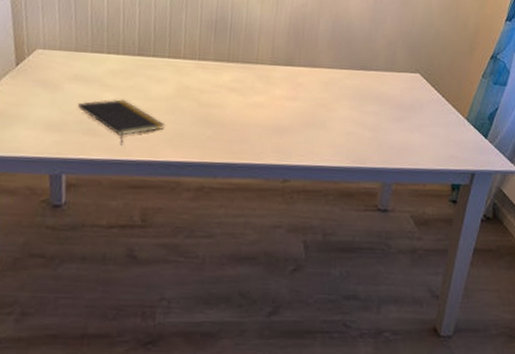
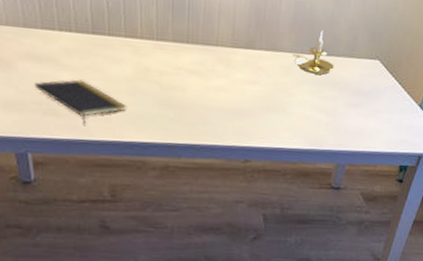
candle holder: none [332,46,374,89] -> present [293,30,334,75]

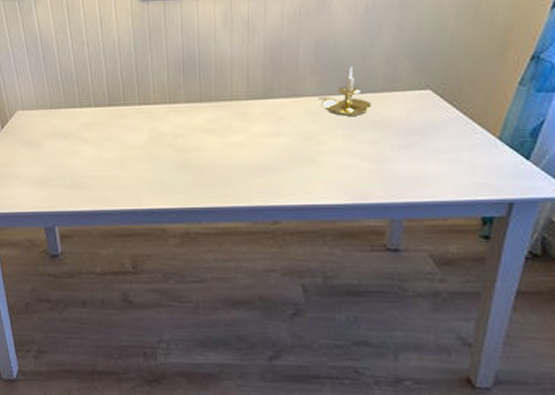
notepad: present [34,79,126,126] -> none [59,151,143,196]

